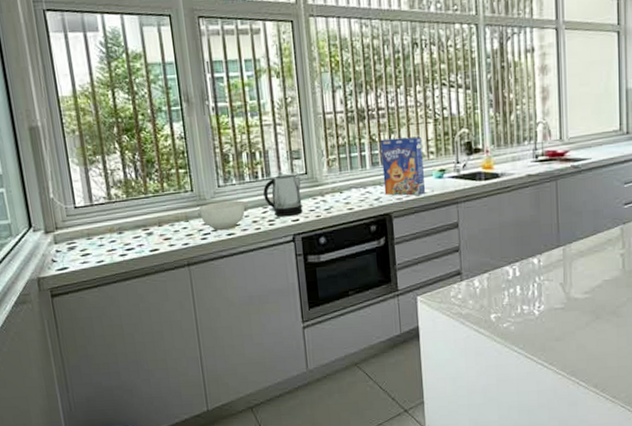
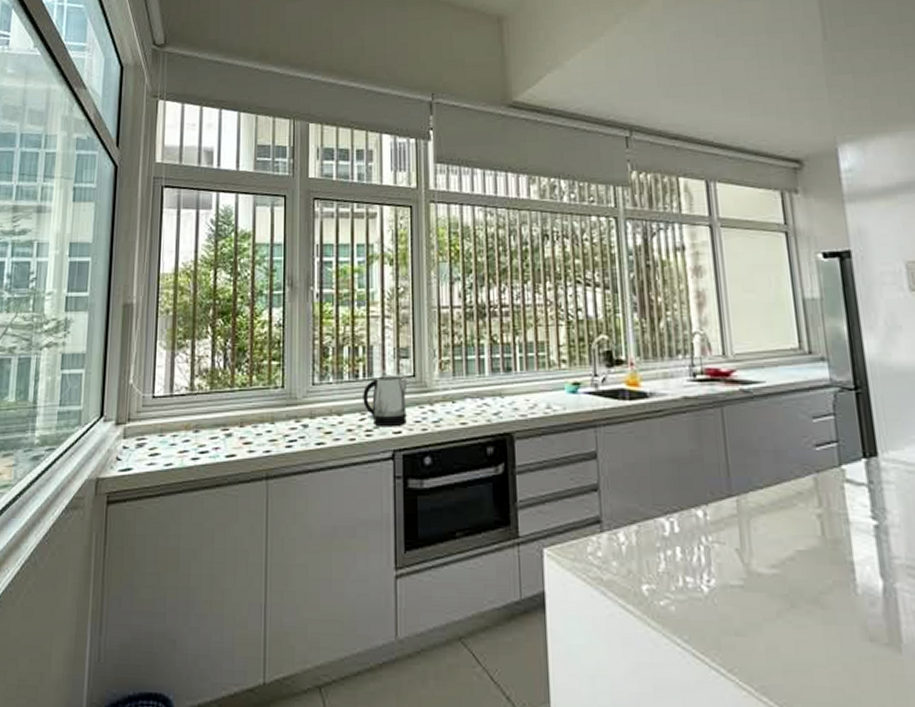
bowl: present [198,200,246,231] -> none [287,402,341,438]
cereal box: present [380,136,425,196] -> none [502,340,555,413]

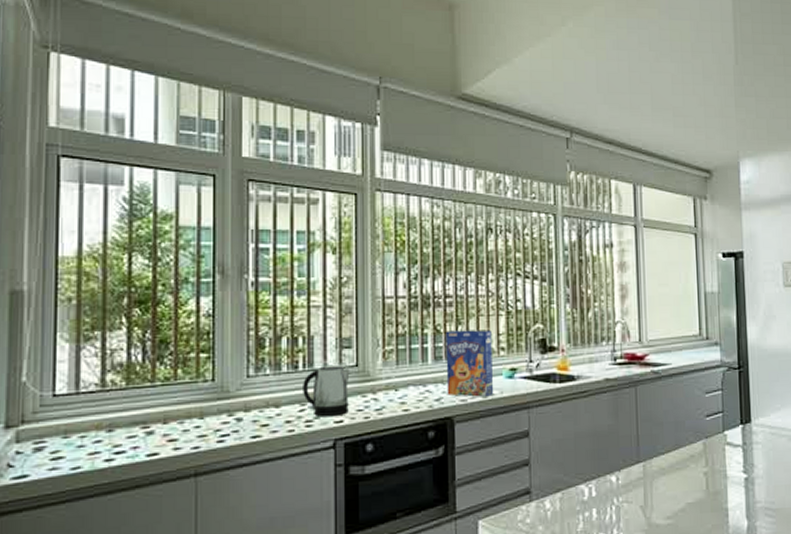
cereal box: none [502,340,555,413] -> present [446,329,493,397]

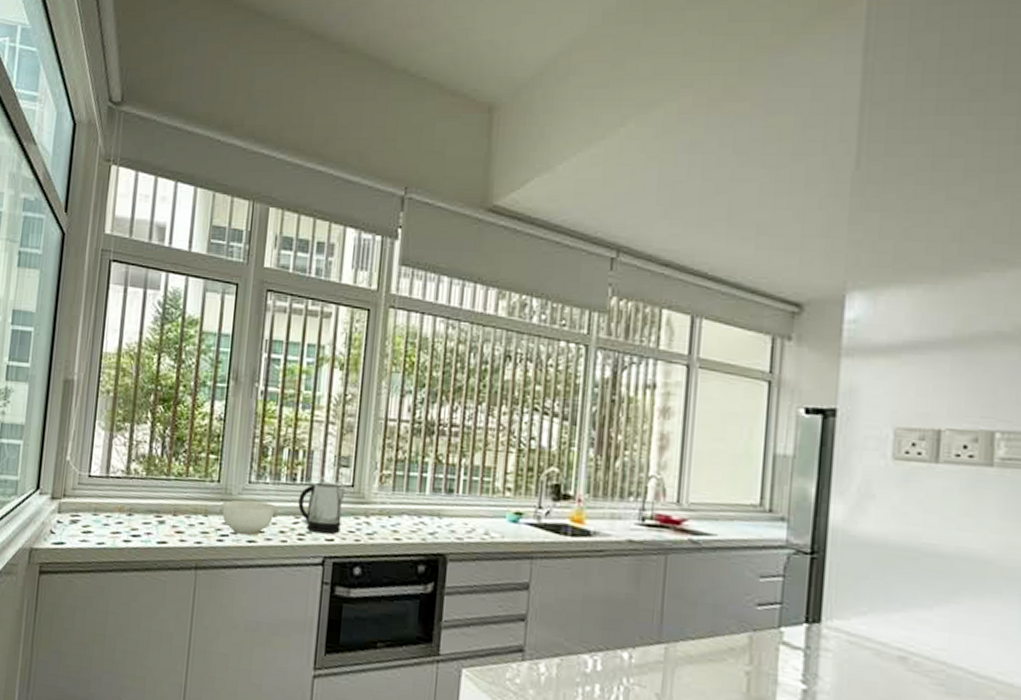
bowl: none [219,394,279,432] -> present [221,500,276,535]
cereal box: present [446,329,493,397] -> none [442,462,498,539]

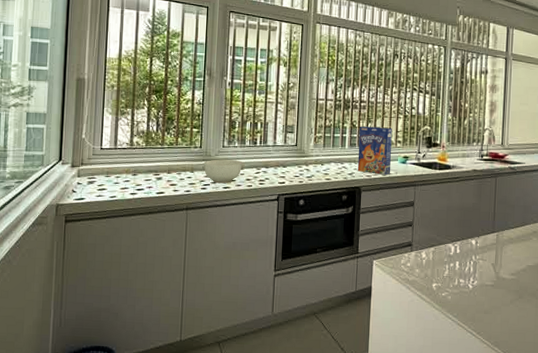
kettle: present [298,481,346,535] -> none [259,143,291,179]
cereal box: none [442,462,498,539] -> present [357,126,392,175]

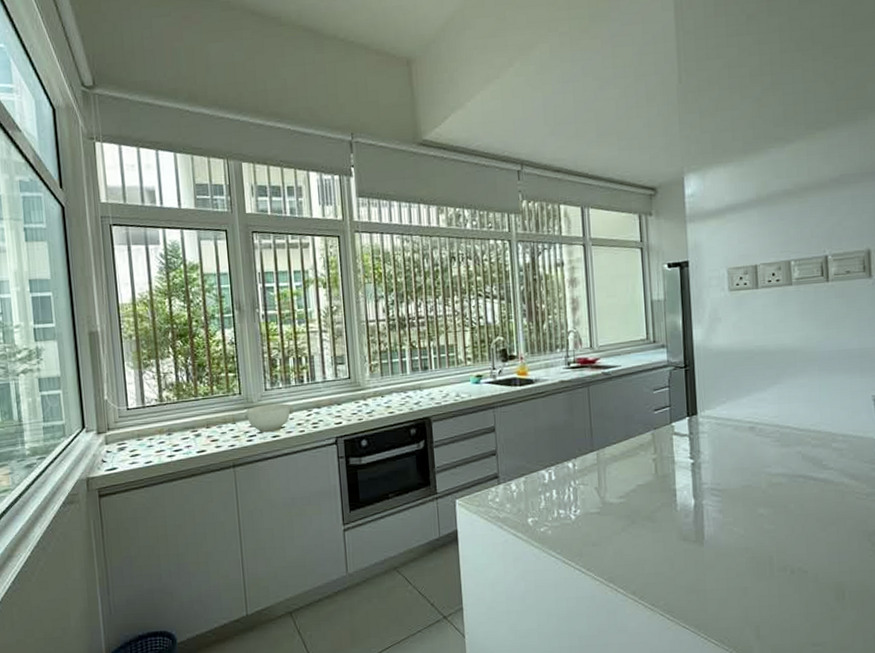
cereal box: present [357,126,392,175] -> none [420,343,463,400]

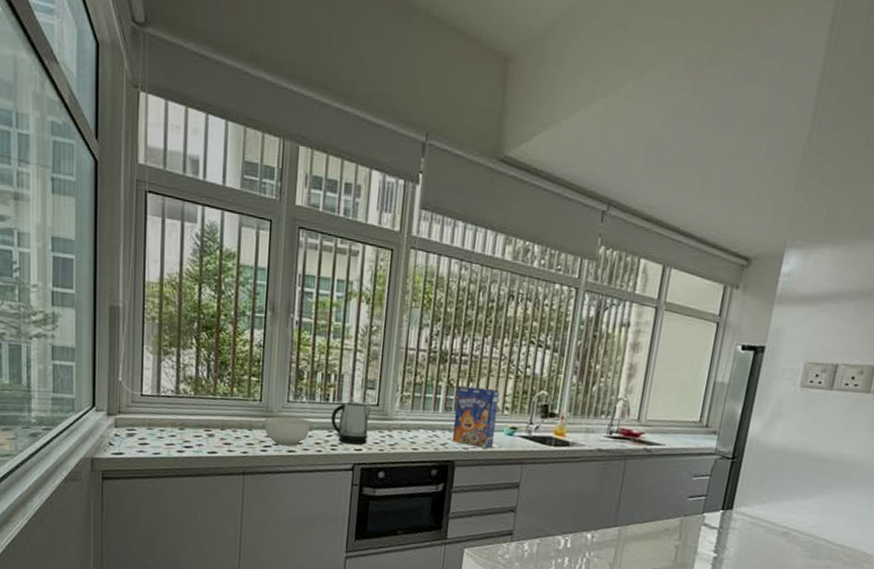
kettle: none [308,377,346,420] -> present [331,401,372,446]
cereal box: none [420,343,463,400] -> present [452,386,499,449]

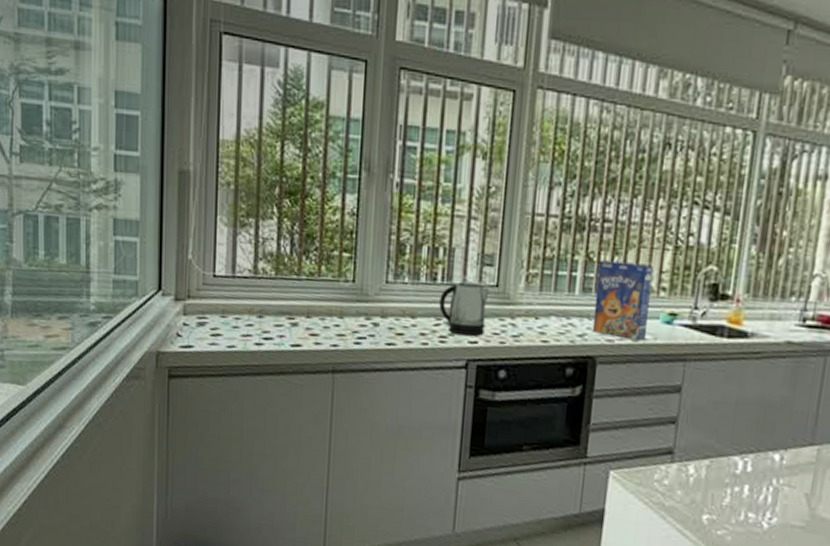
bowl: present [264,416,312,446] -> none [357,300,415,338]

